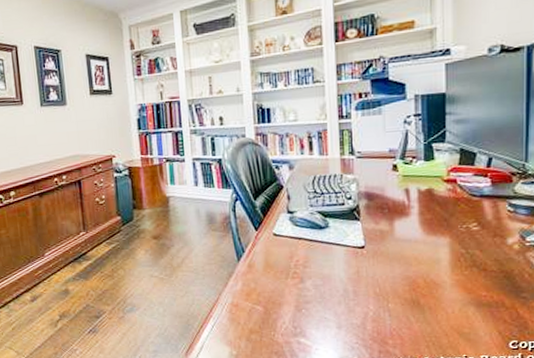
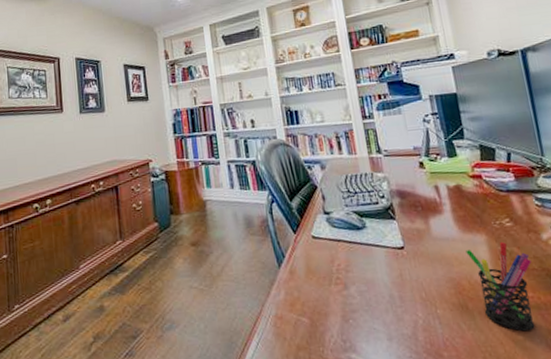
pen holder: none [426,244,491,326] -> present [466,241,535,332]

